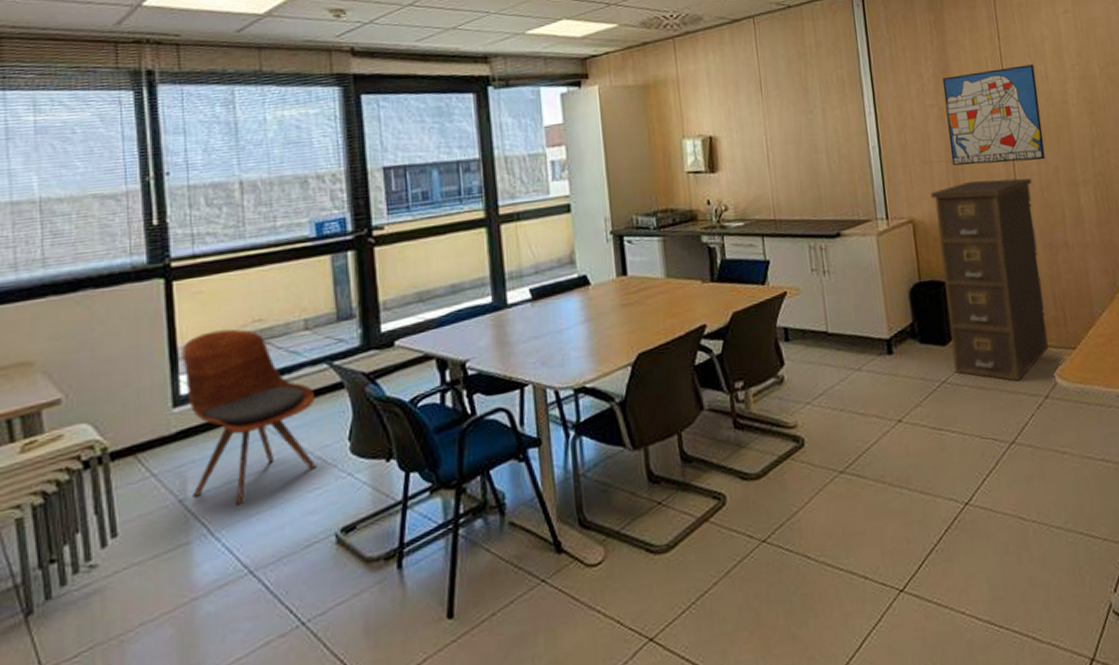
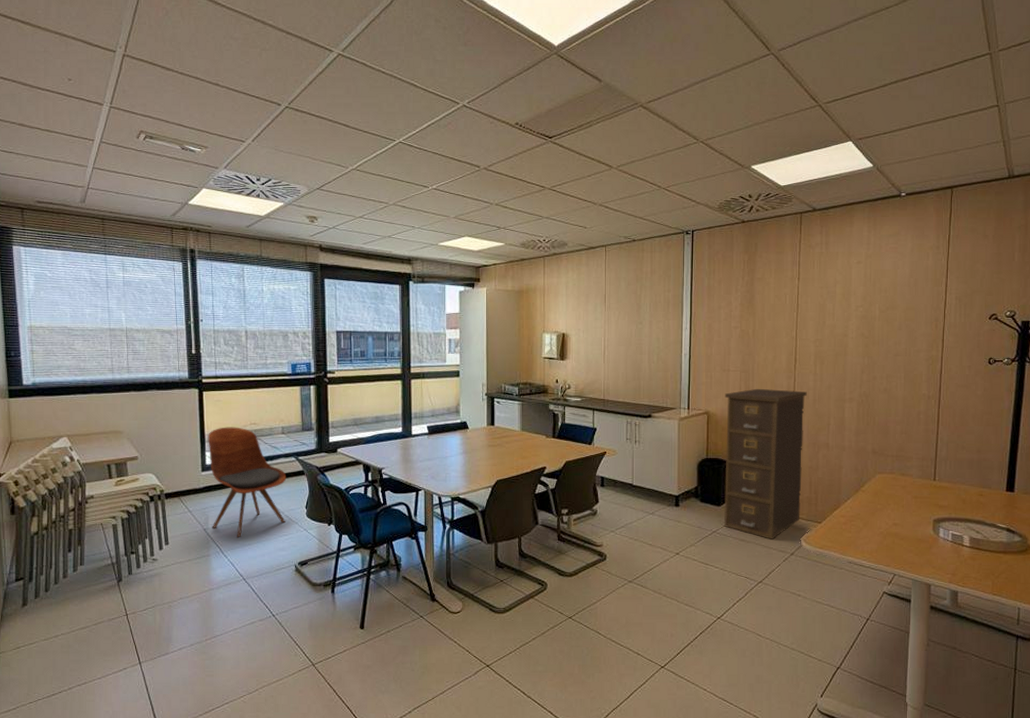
wall art: present [942,64,1045,166] -> none [745,303,824,379]

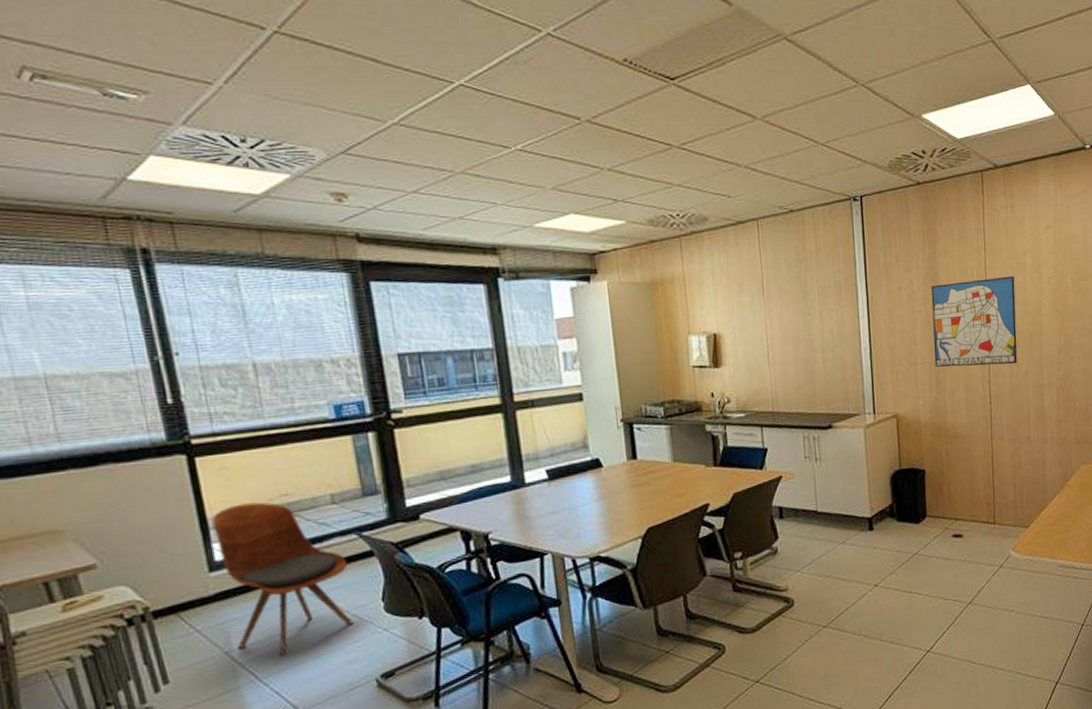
filing cabinet: present [724,388,807,539] -> none [914,380,1007,554]
wall art: none [745,303,824,379] -> present [931,276,1017,367]

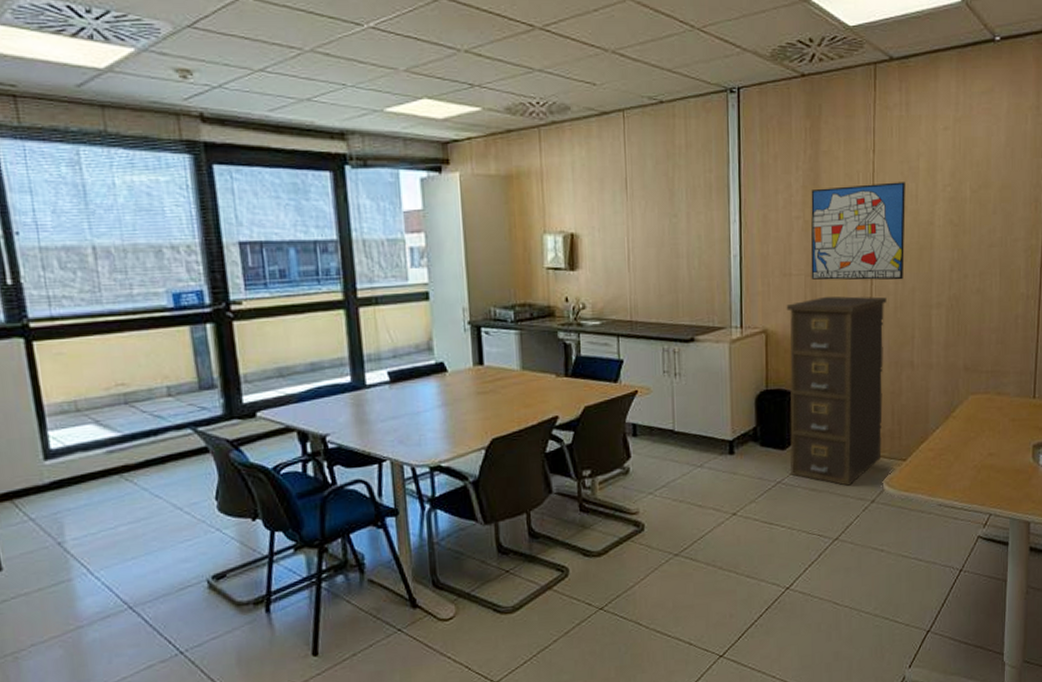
dining chair: present [212,502,354,656] -> none [48,390,187,550]
filing cabinet: none [914,380,1007,554] -> present [786,296,887,486]

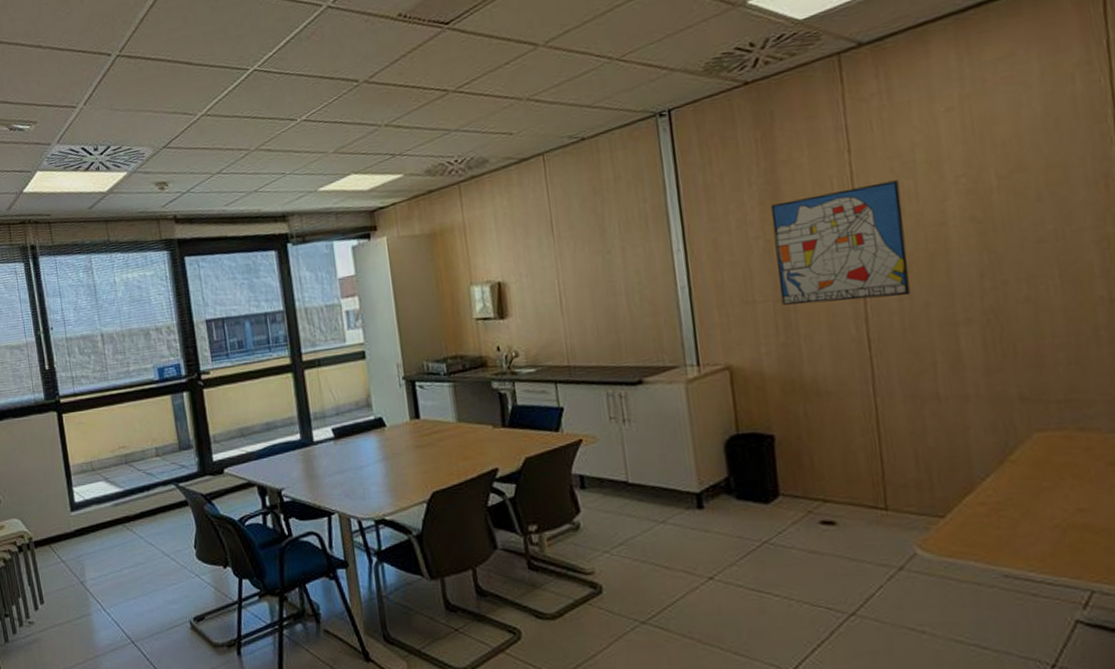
filing cabinet: present [786,296,887,486] -> none [752,318,907,548]

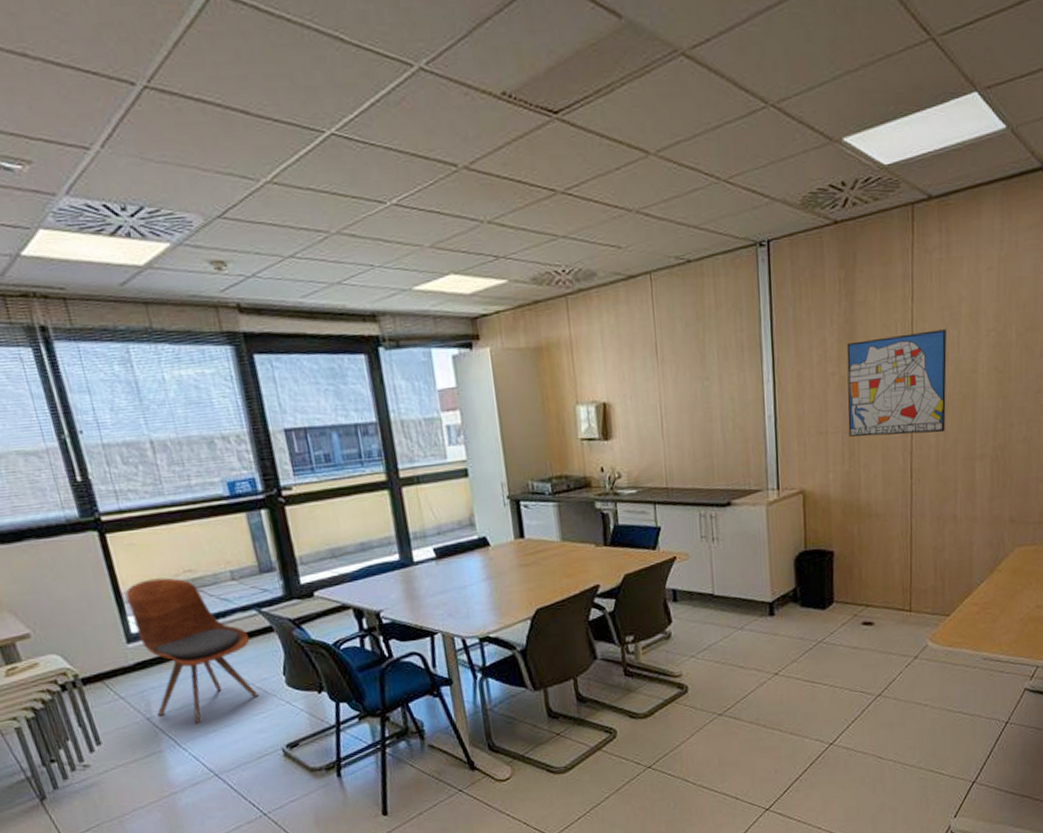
dining chair: none [73,453,173,590] -> present [125,577,259,723]

